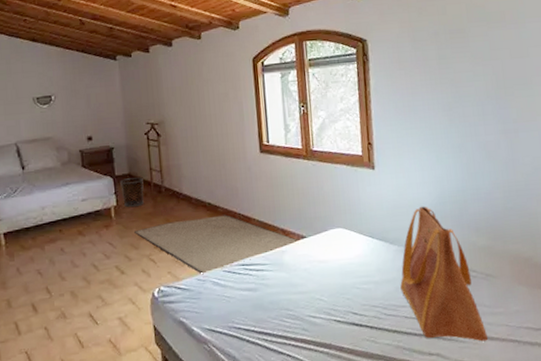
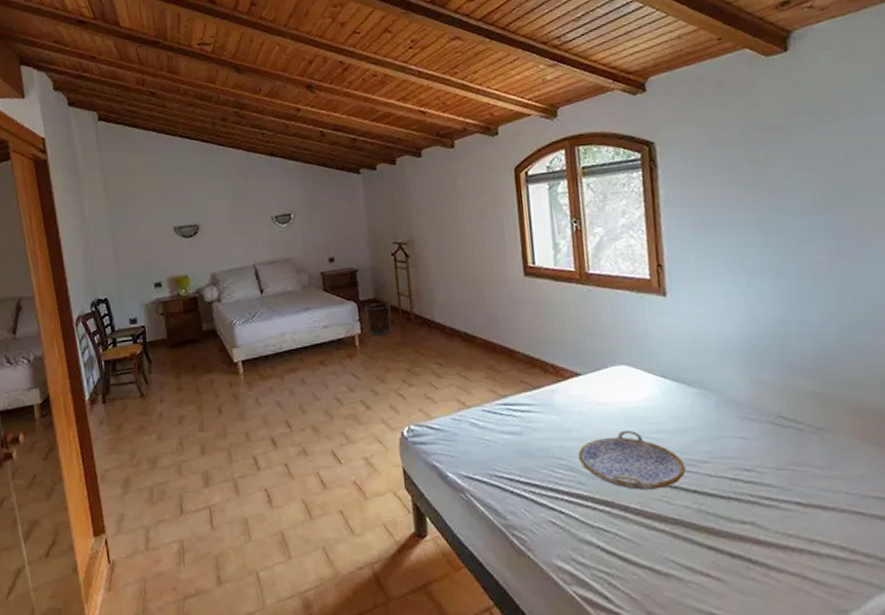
rug: present [134,213,299,275] -> none [381,345,572,414]
serving tray: none [303,282,388,333] -> present [578,430,686,490]
tote bag: present [400,206,488,342] -> none [701,341,820,511]

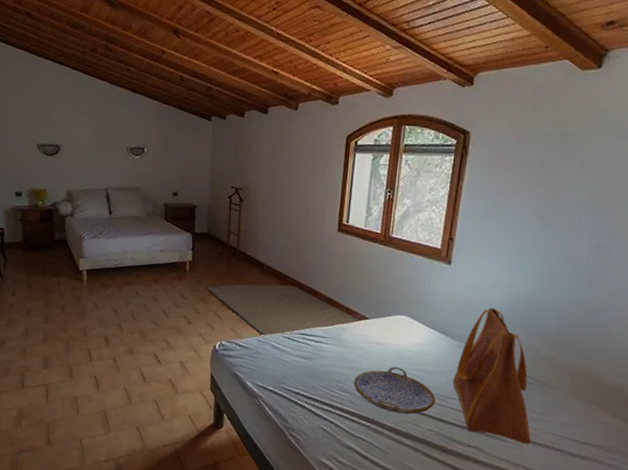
waste bin: present [365,303,391,336] -> none [198,237,220,265]
rug: none [381,345,572,414] -> present [205,282,361,337]
tote bag: none [701,341,820,511] -> present [453,307,531,445]

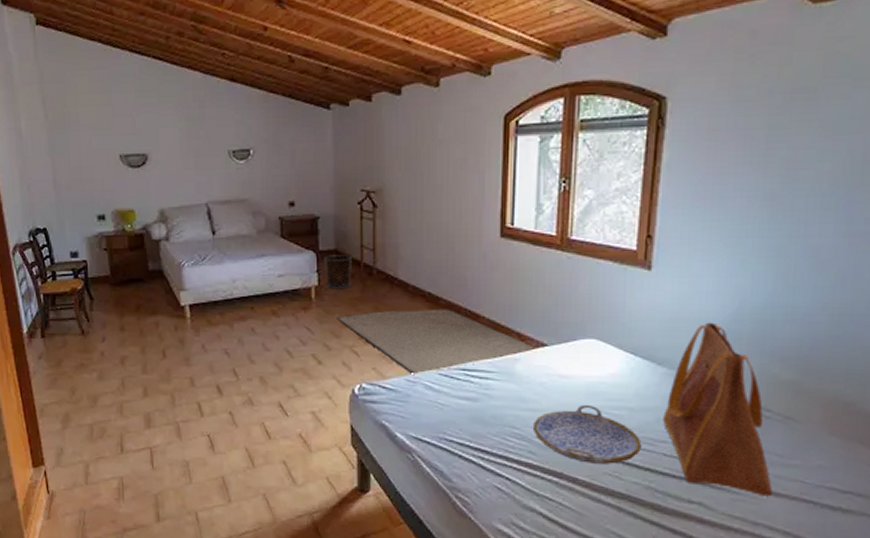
waste bin: none [198,237,220,265] -> present [324,255,352,290]

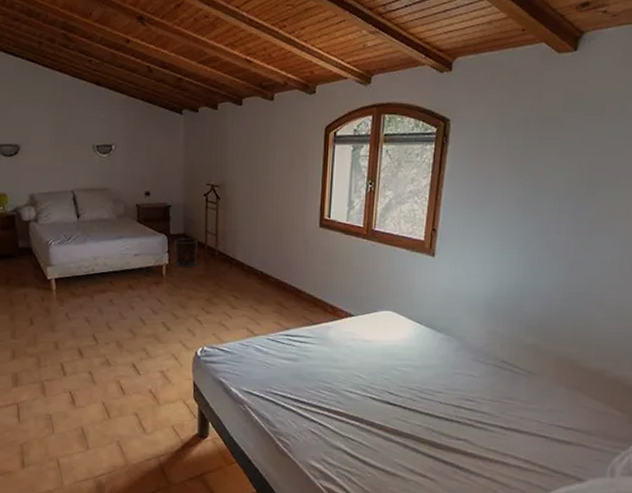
rug: present [337,307,537,376] -> none [184,284,346,340]
serving tray: present [534,404,642,464] -> none [341,363,424,411]
tote bag: present [663,322,772,497] -> none [440,298,517,434]

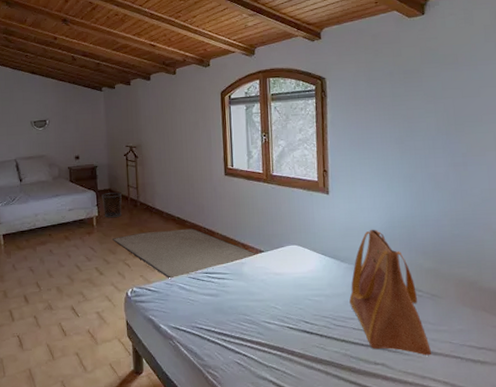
rug: none [184,284,346,340] -> present [113,227,257,280]
tote bag: none [440,298,517,434] -> present [349,229,431,356]

